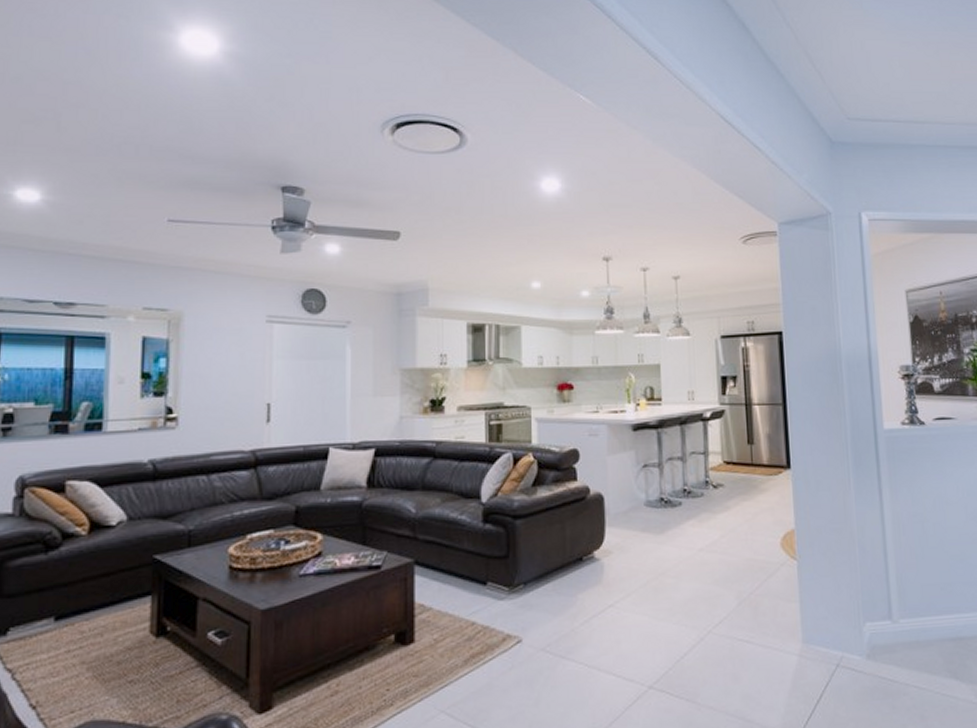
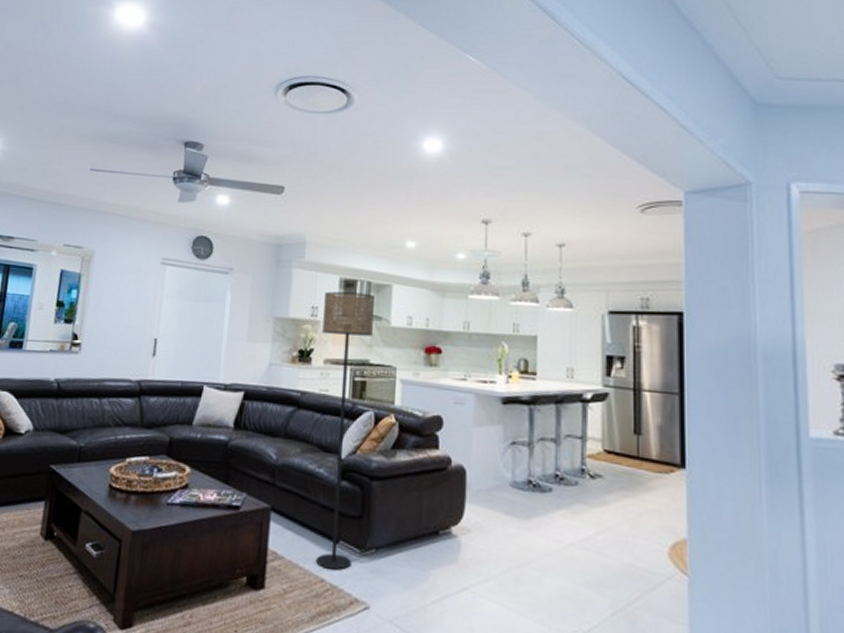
floor lamp: none [453,337,506,612] -> present [316,291,374,570]

